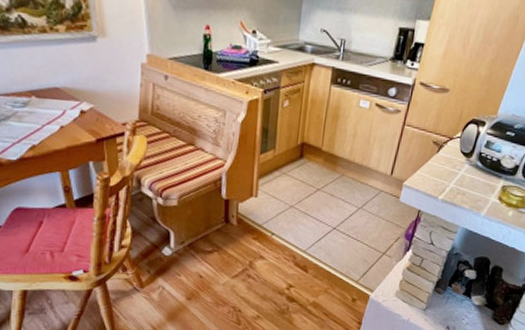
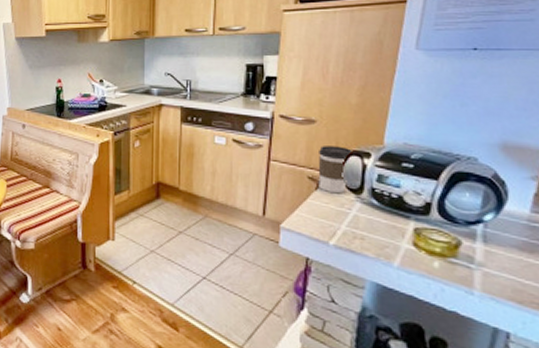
coffee cup: none [439,113,473,156] -> present [318,146,354,193]

